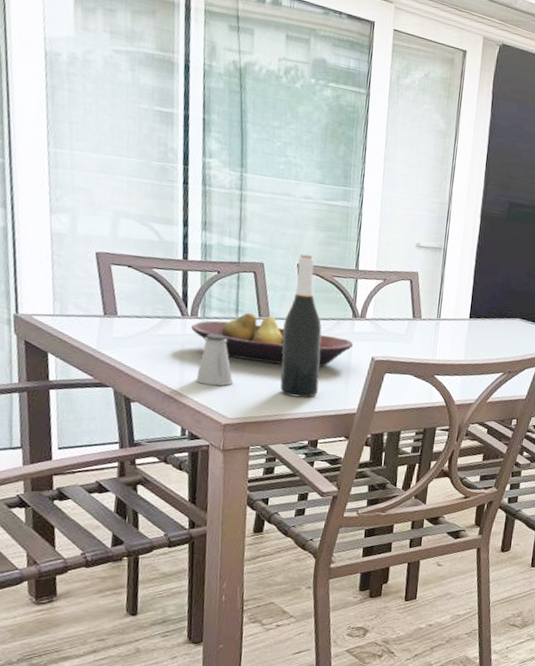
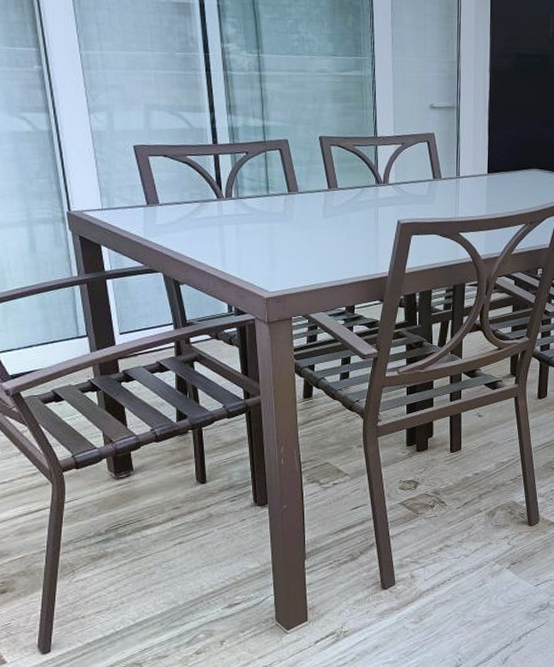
fruit bowl: present [190,312,354,367] -> none [226,189,379,237]
saltshaker: present [196,333,234,386] -> none [237,212,271,262]
wine bottle: present [280,253,322,398] -> none [312,127,350,266]

